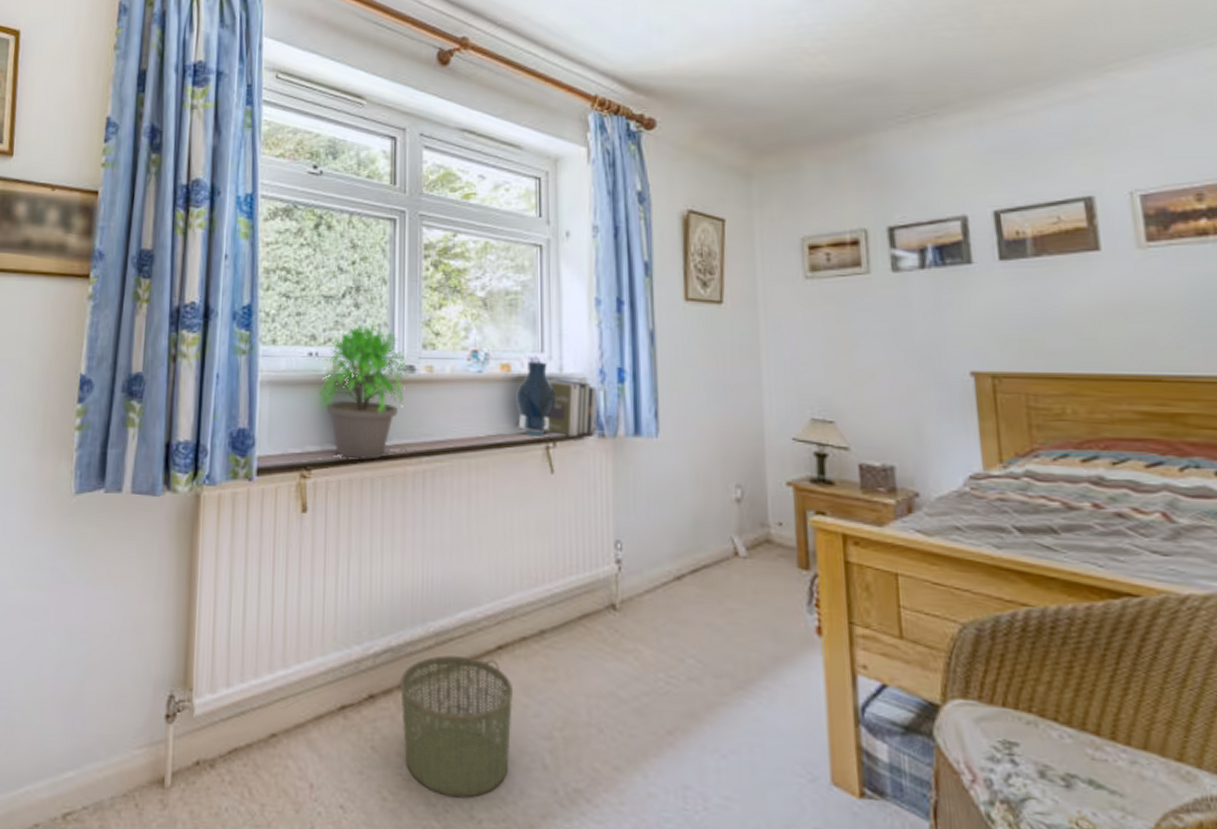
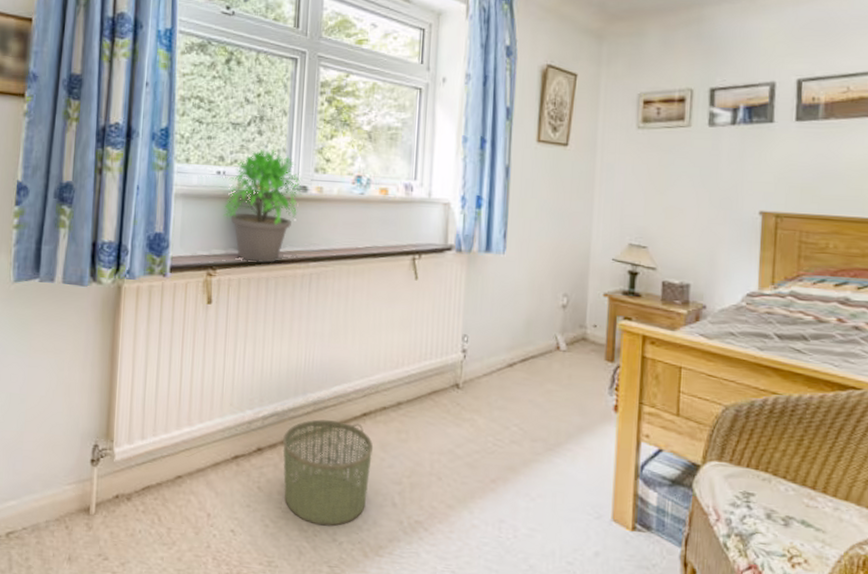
vase: present [516,362,557,437] -> none [391,187,425,250]
books: present [546,378,598,437] -> none [414,202,458,251]

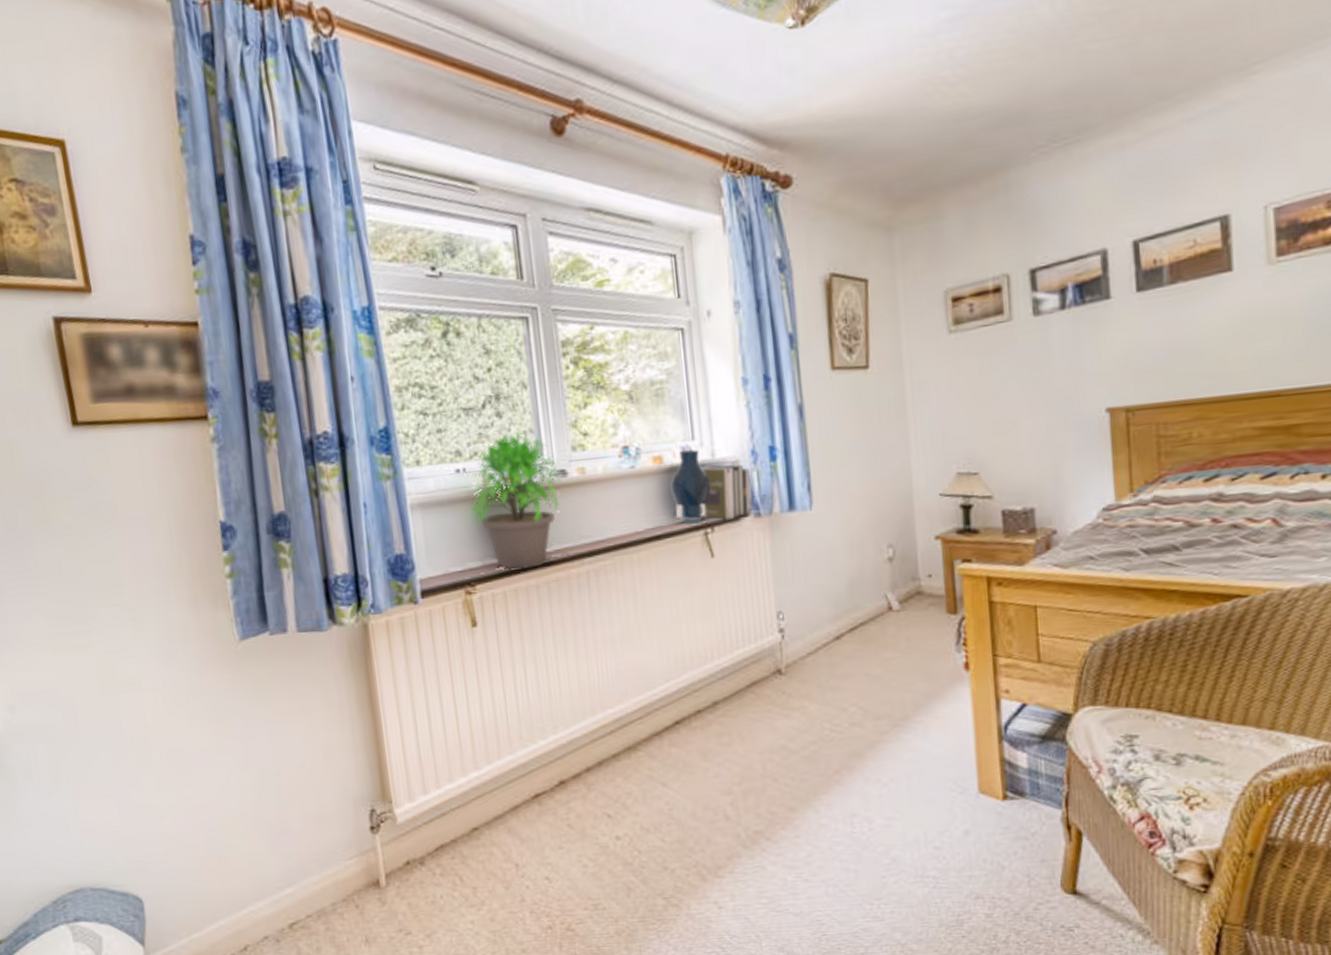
basket: present [282,419,374,526] -> none [586,733,695,855]
vase: none [391,187,425,250] -> present [670,449,711,525]
books: none [414,202,458,251] -> present [700,464,751,521]

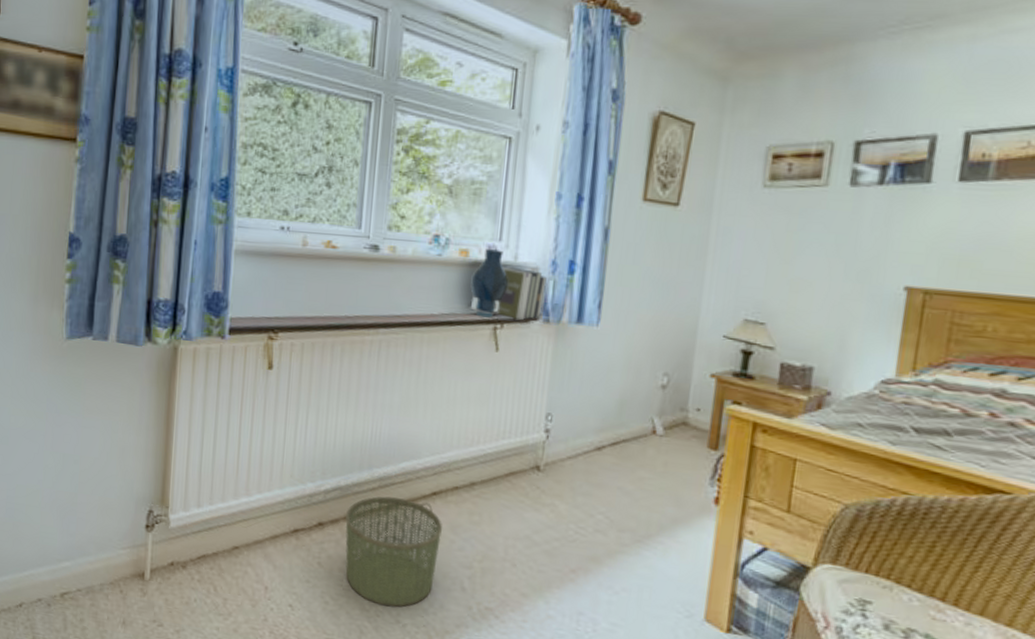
potted plant: present [472,432,561,570] -> none [287,203,374,328]
basket: none [586,733,695,855] -> present [345,496,443,607]

